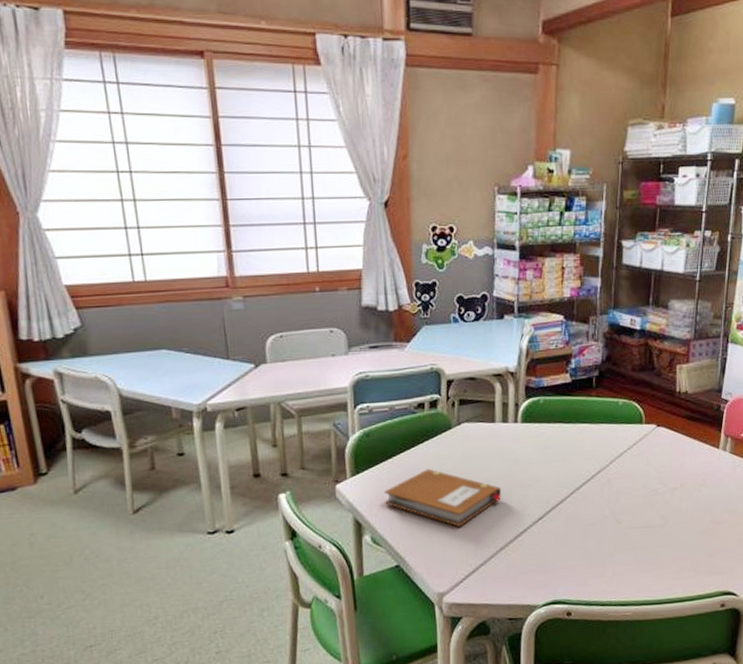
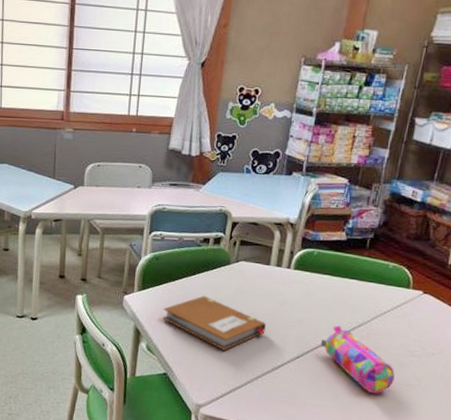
pencil case: none [561,476,642,543] -> present [320,325,395,394]

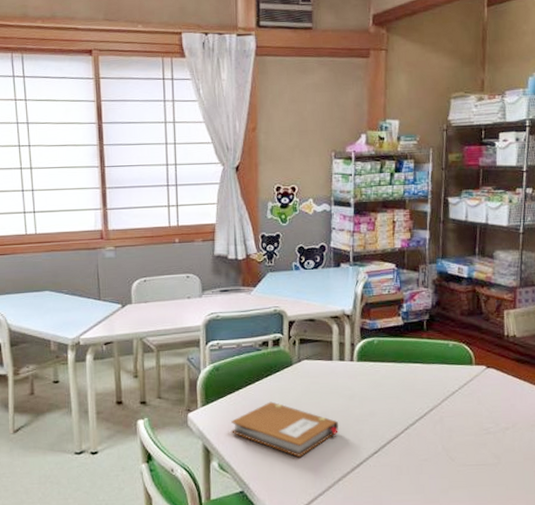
pencil case: present [320,325,395,394] -> none [395,413,475,479]

